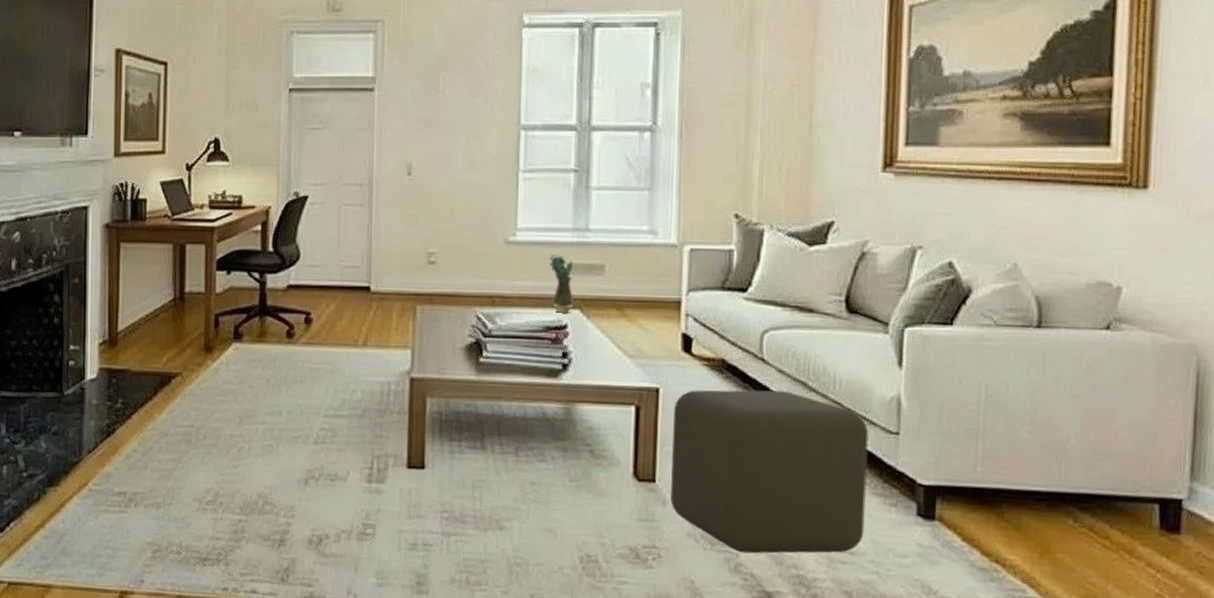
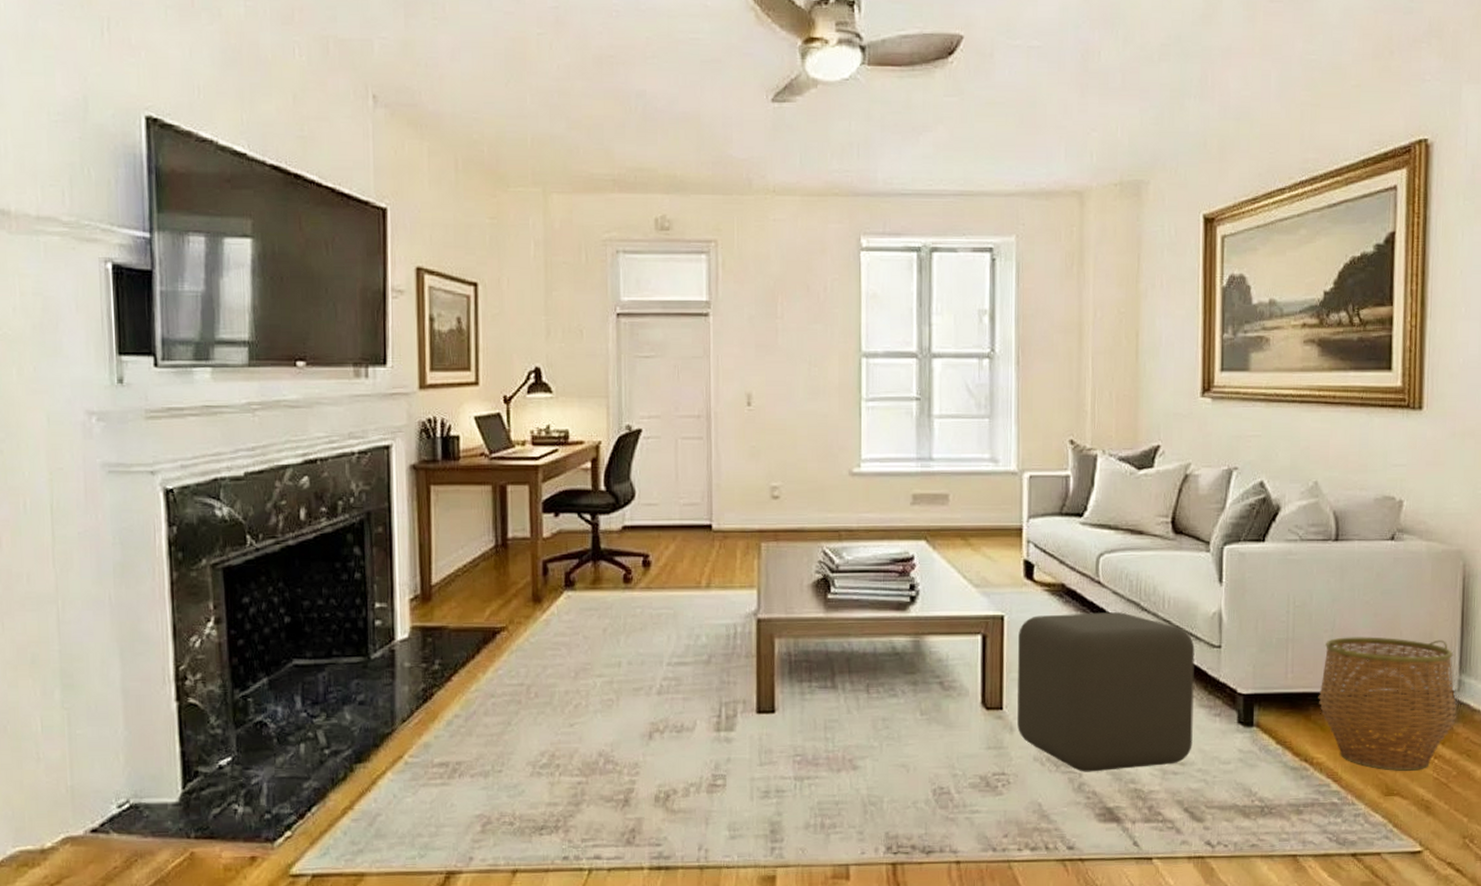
vase: present [550,254,574,313] -> none [895,484,920,545]
basket: none [1013,432,1186,584] -> present [1318,637,1457,771]

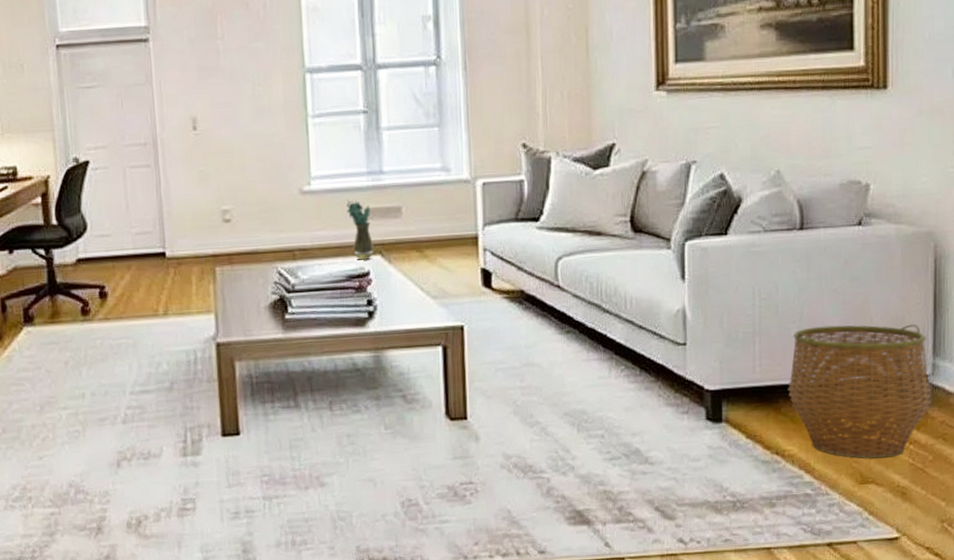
vase: none [895,484,920,545] -> present [346,200,375,260]
cube: present [1017,612,1195,772] -> none [479,315,661,477]

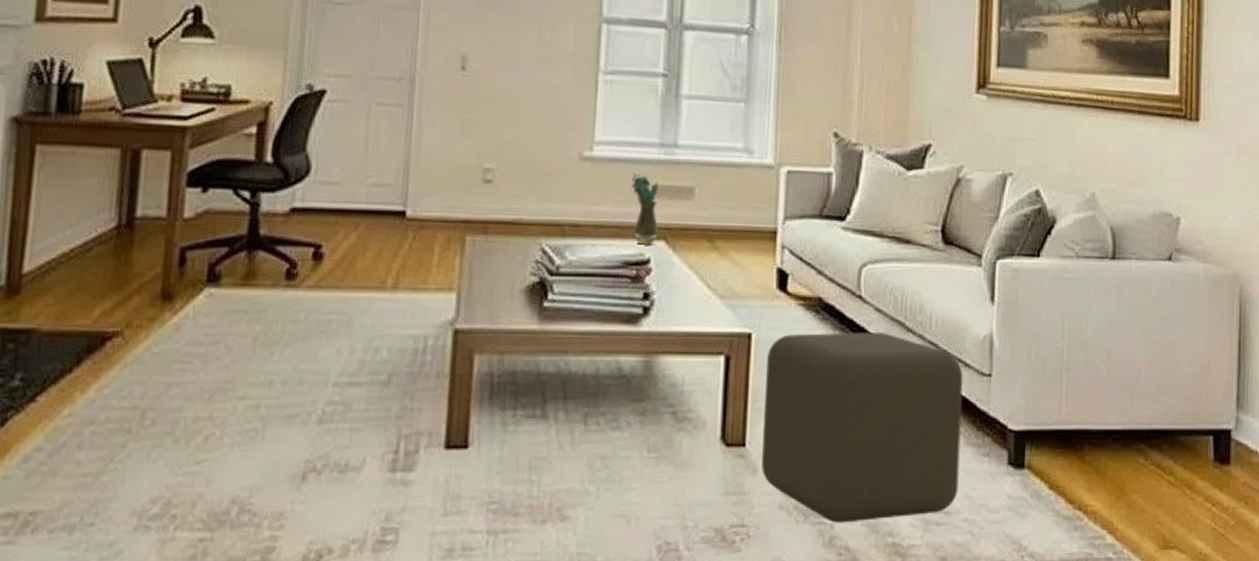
cube: none [479,315,661,477] -> present [761,332,963,523]
basket: present [787,324,931,459] -> none [1093,367,1234,520]

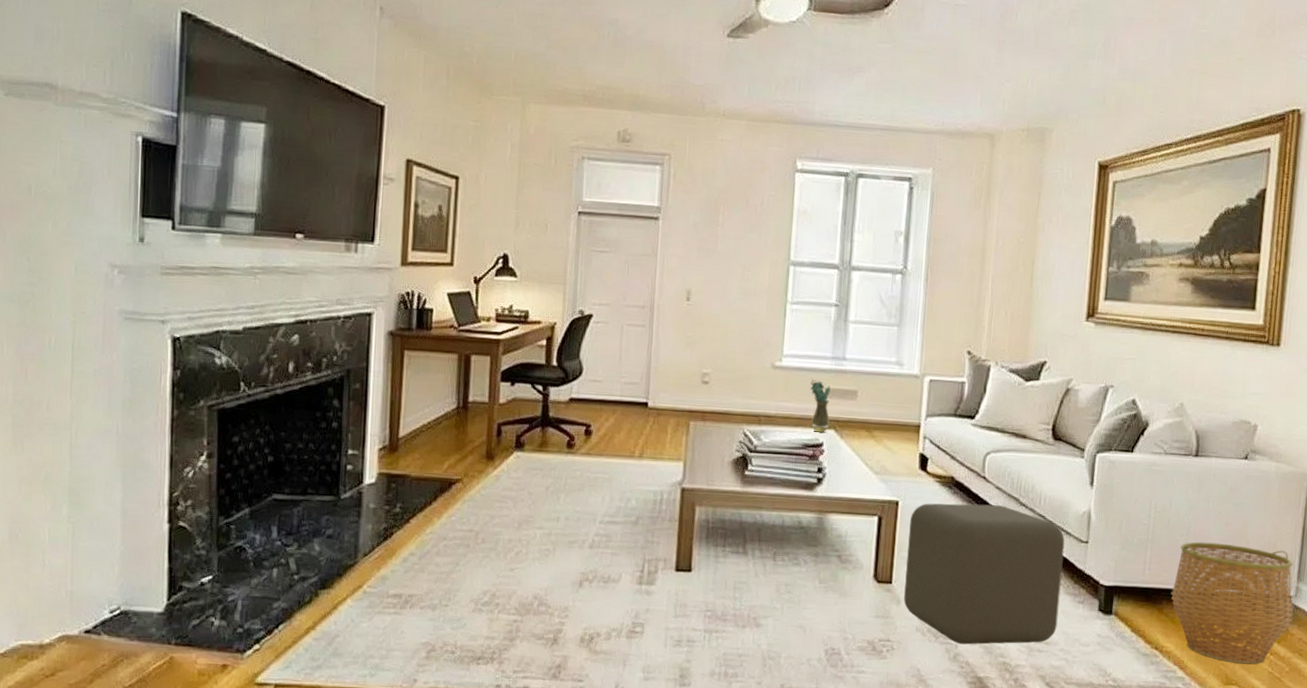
basket: none [1093,367,1234,520] -> present [1171,542,1293,664]

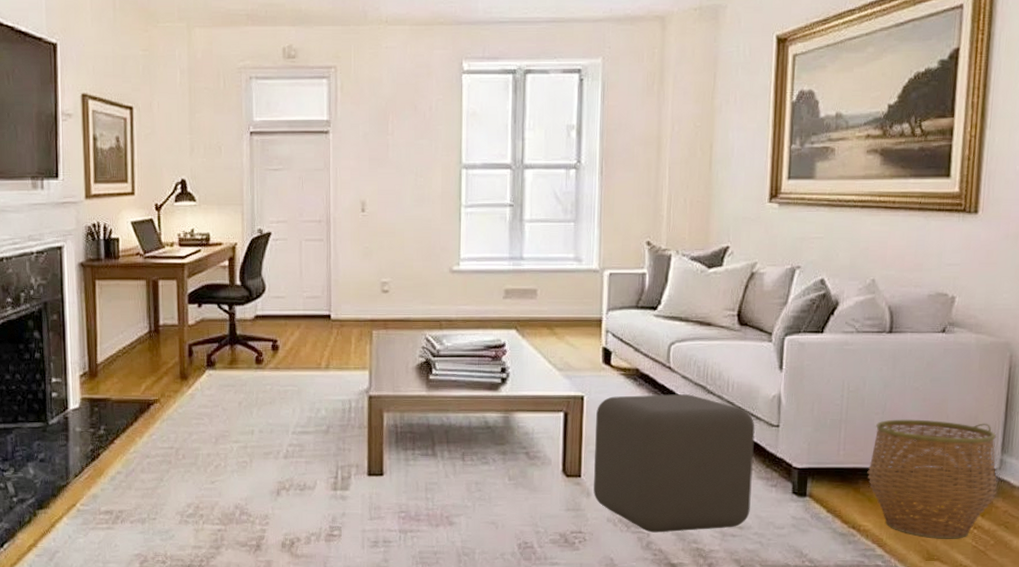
vase: present [810,379,831,433] -> none [489,281,511,333]

